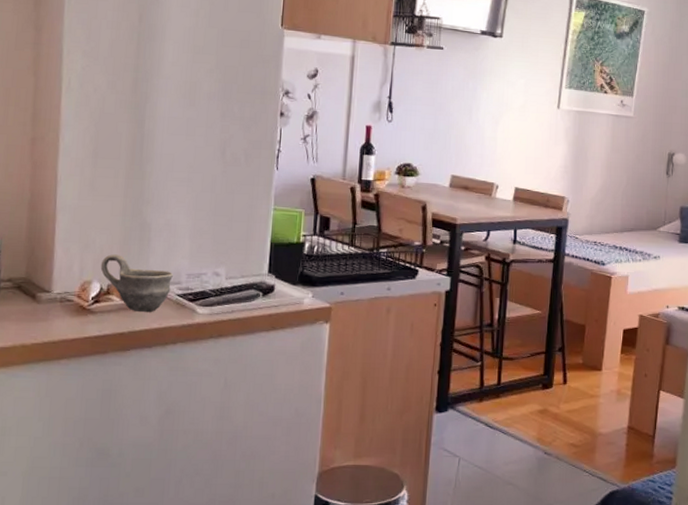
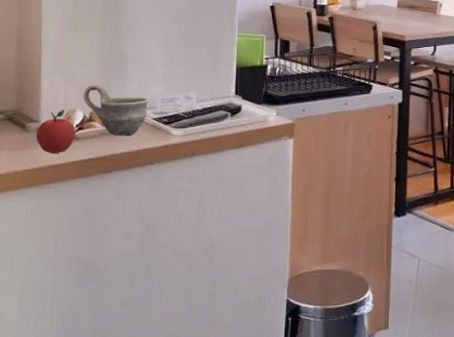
apple: none [46,279,91,327] -> present [35,109,76,153]

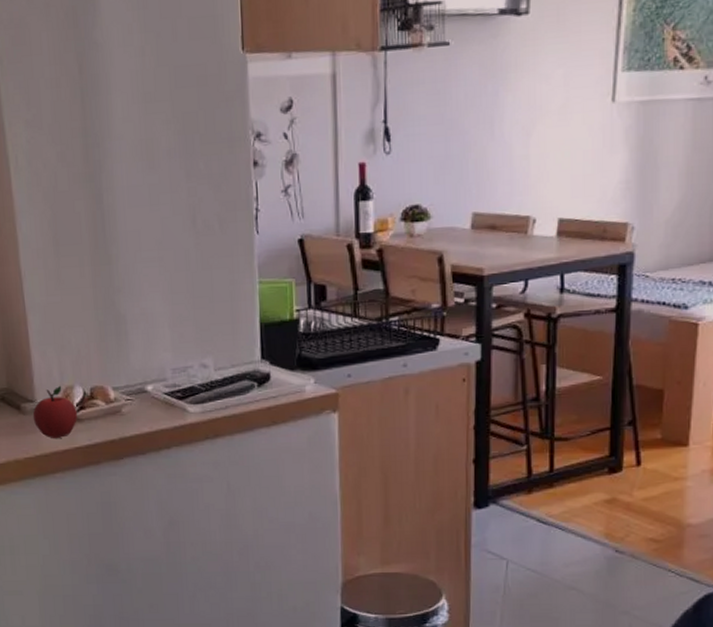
cup: present [83,84,149,137] -> none [80,353,157,416]

